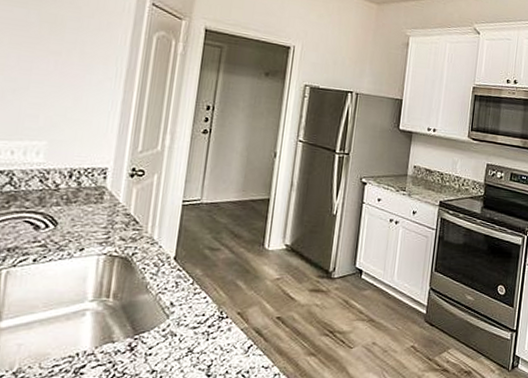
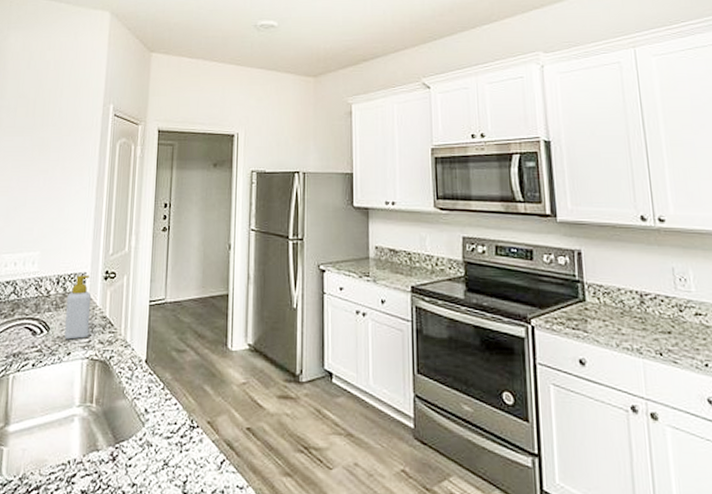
soap bottle: none [77,170,112,236] -> present [64,275,91,340]

